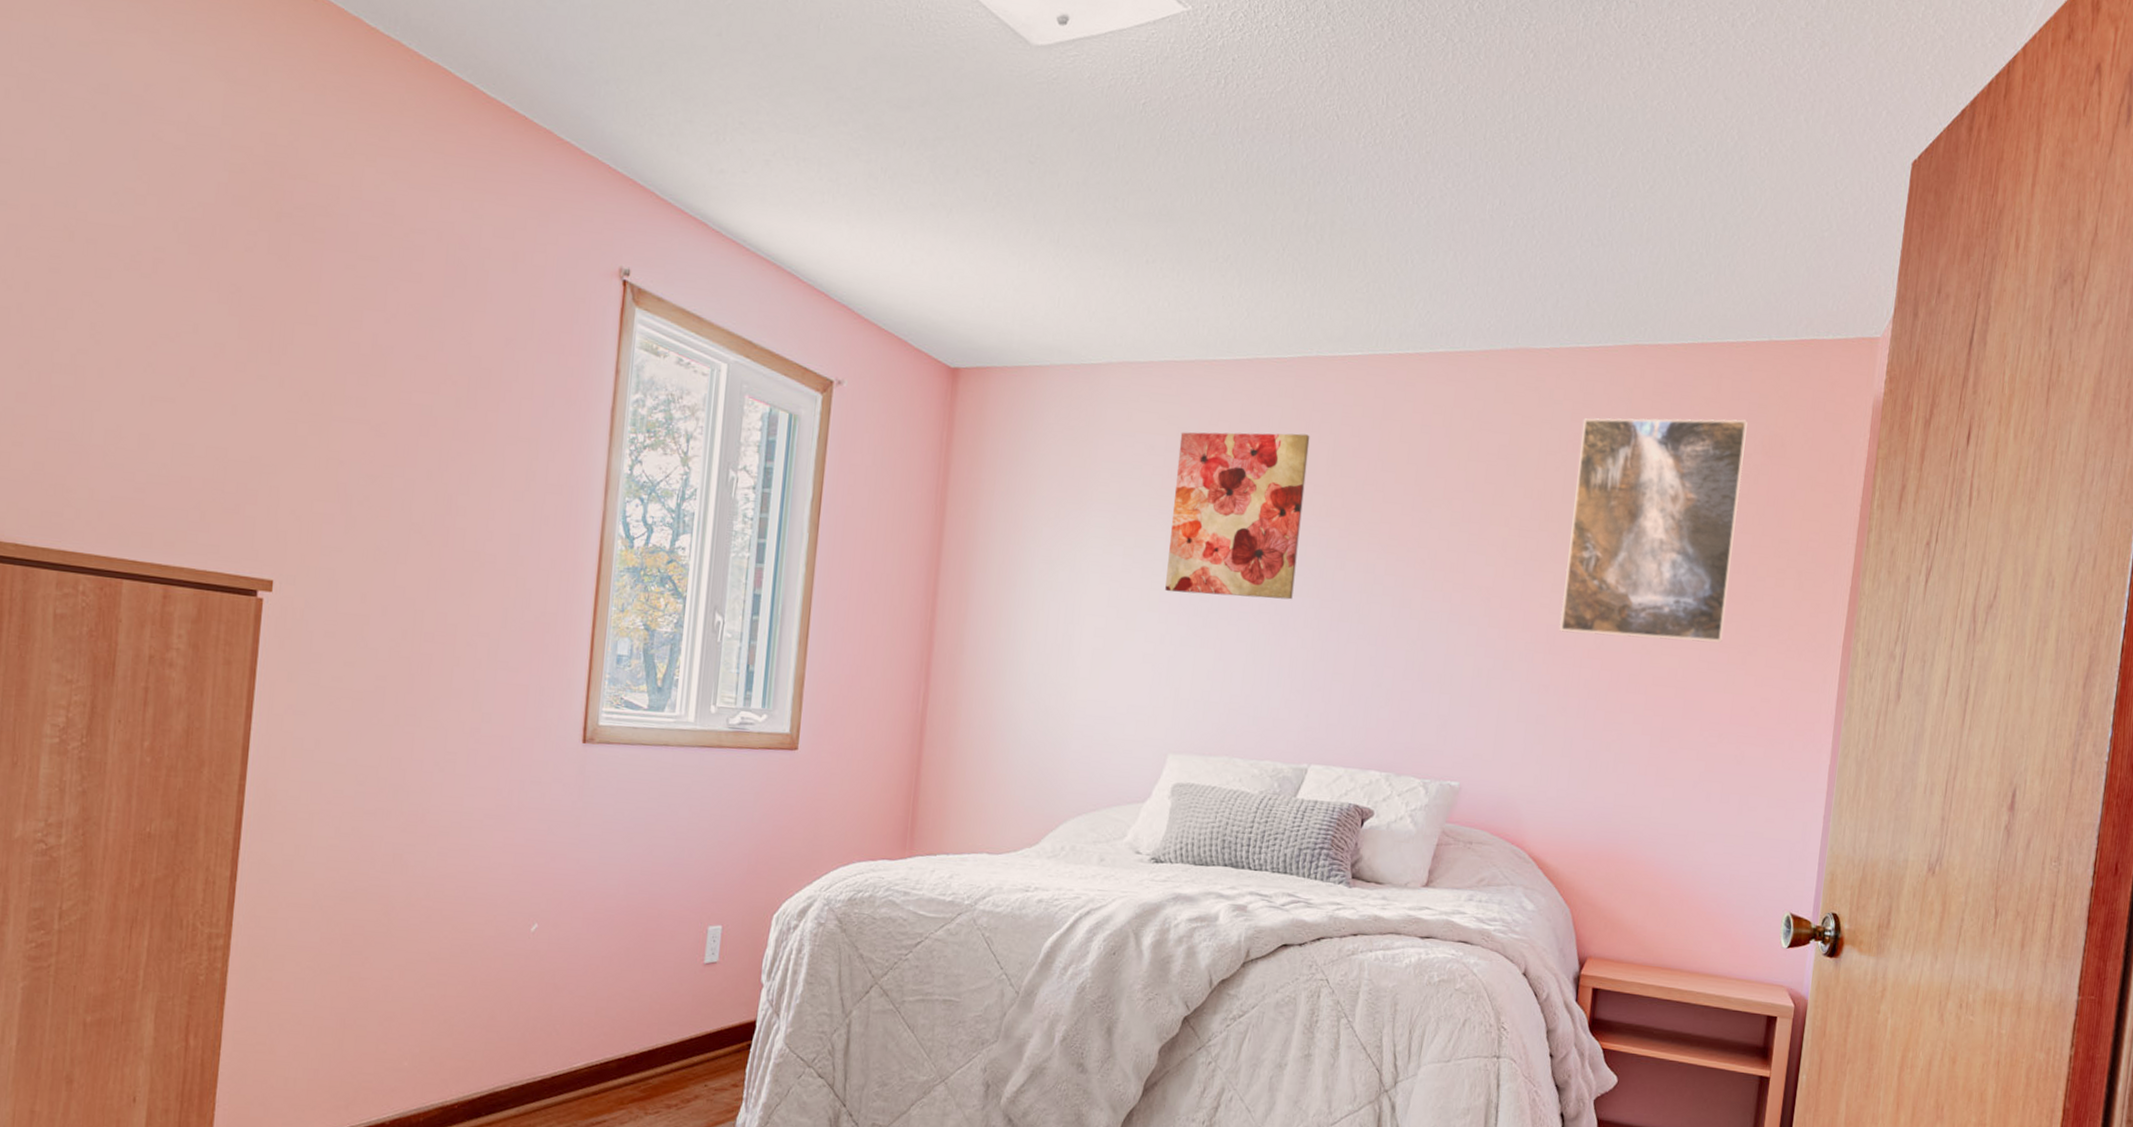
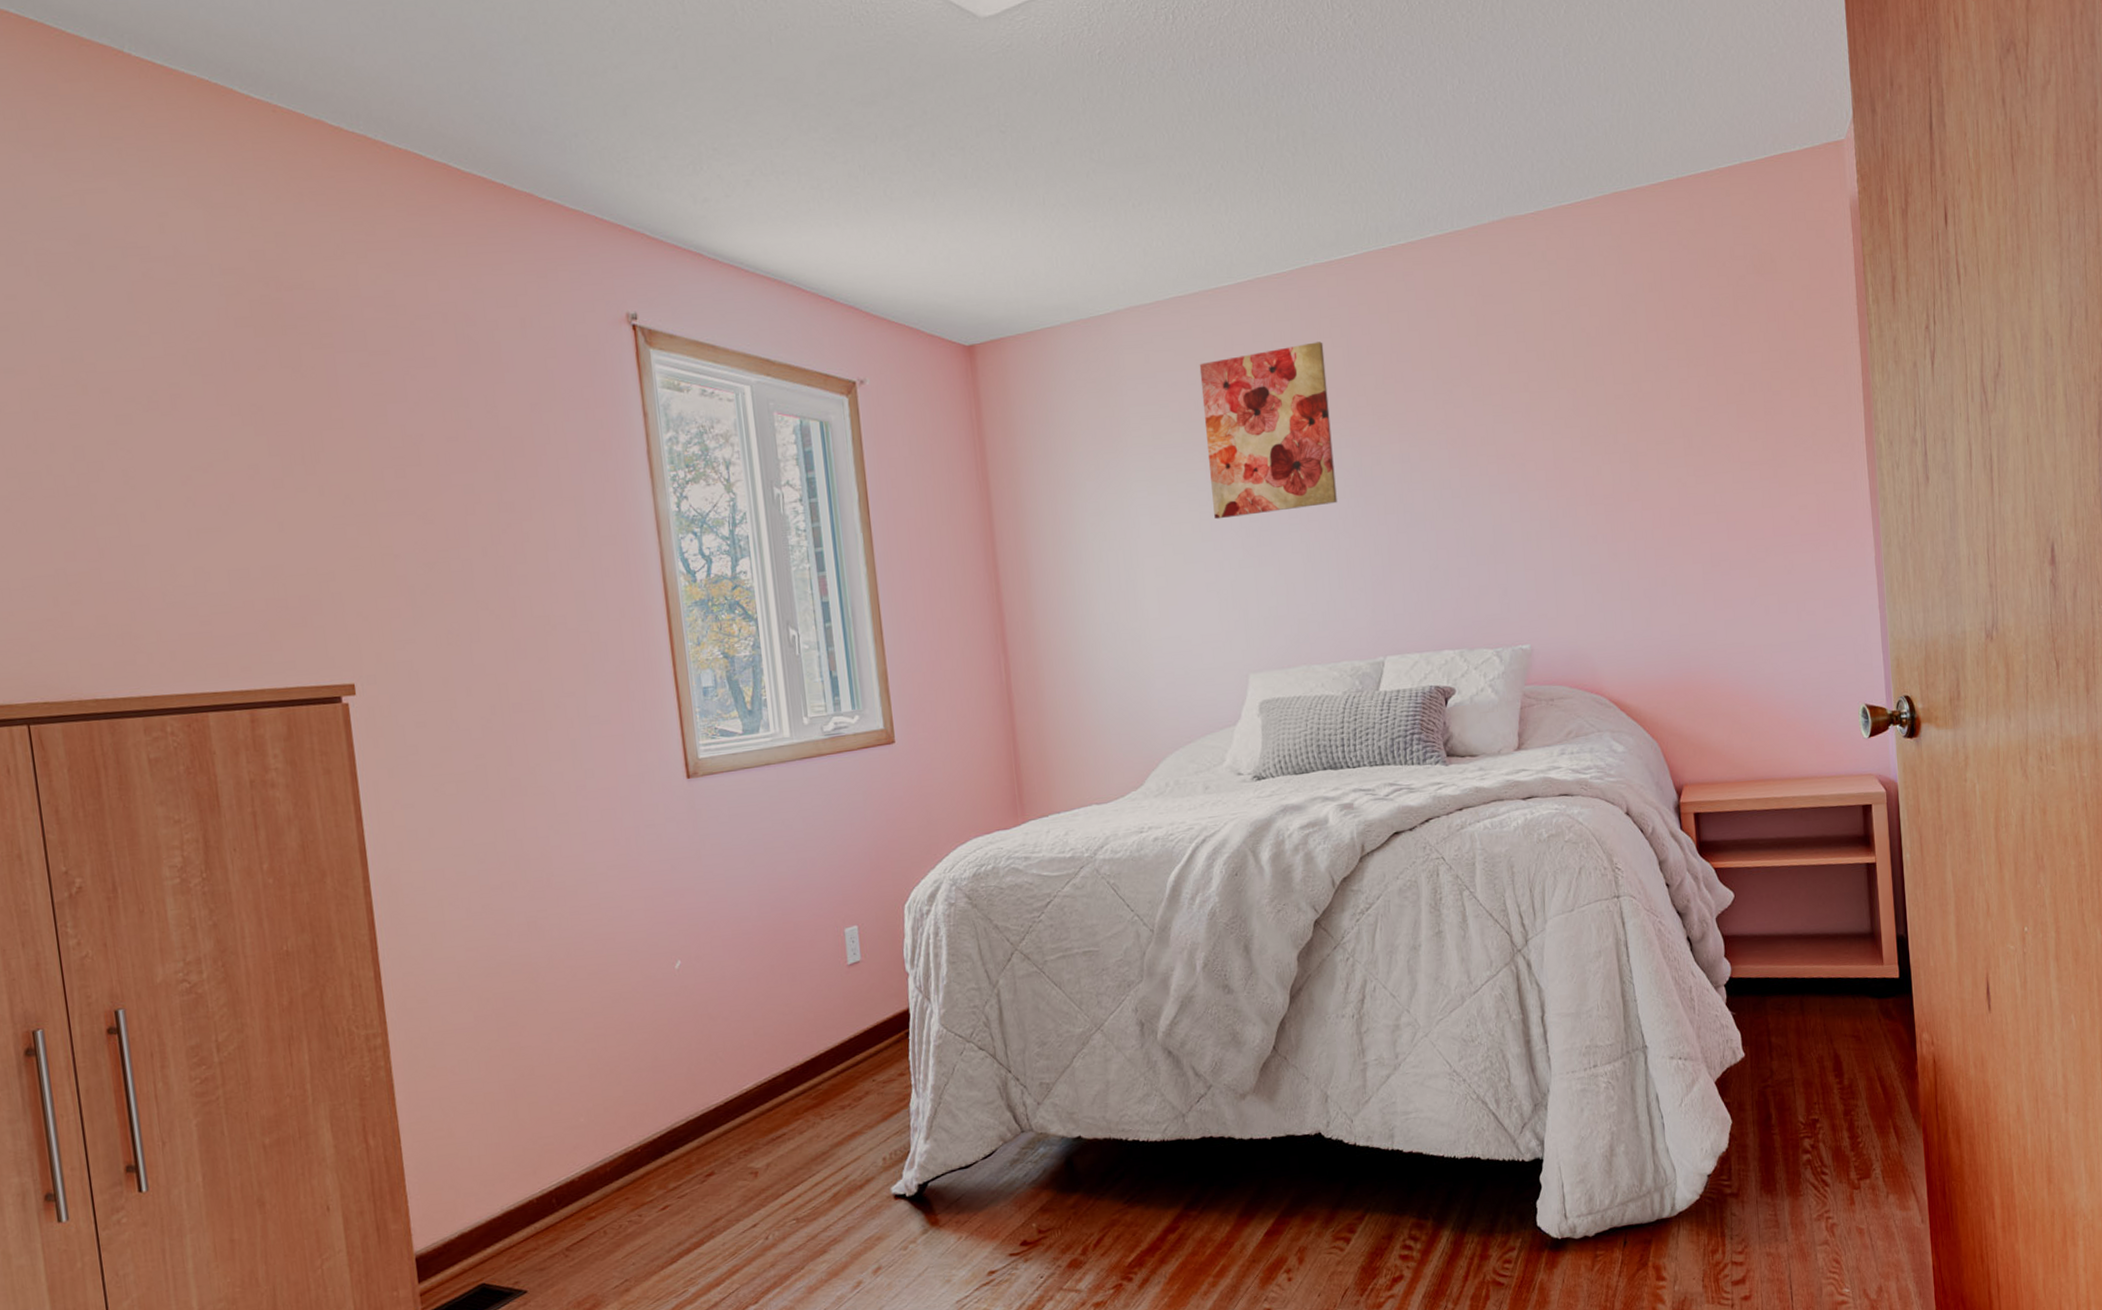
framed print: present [1559,417,1748,643] -> none [1579,243,1752,482]

